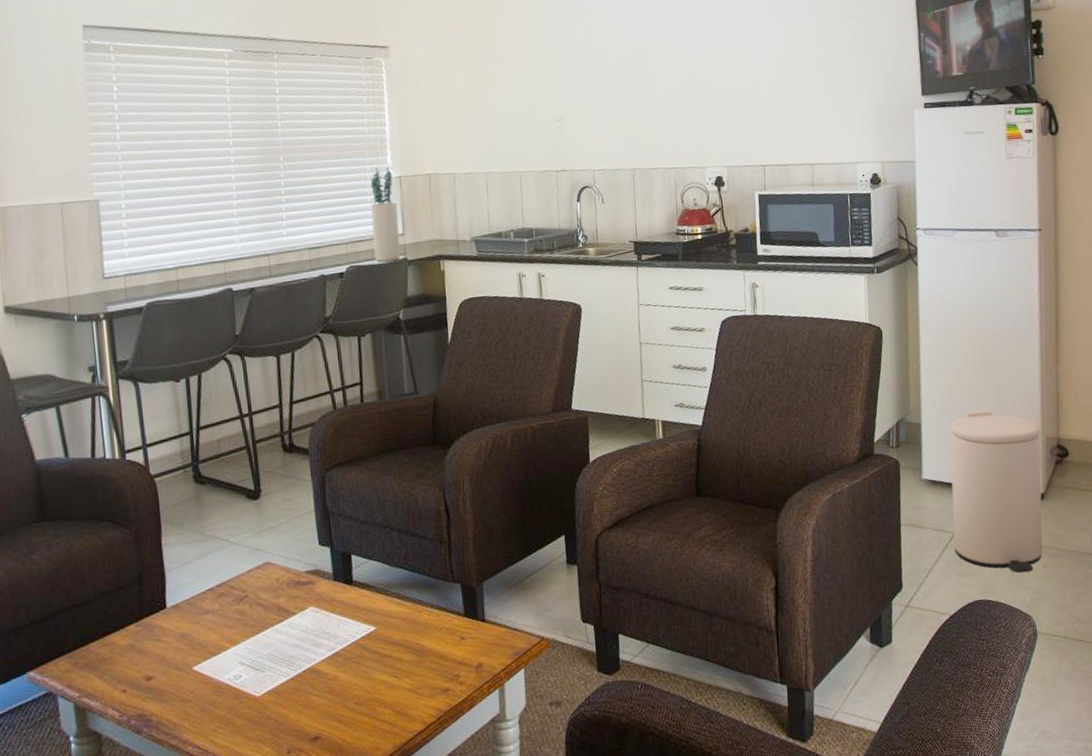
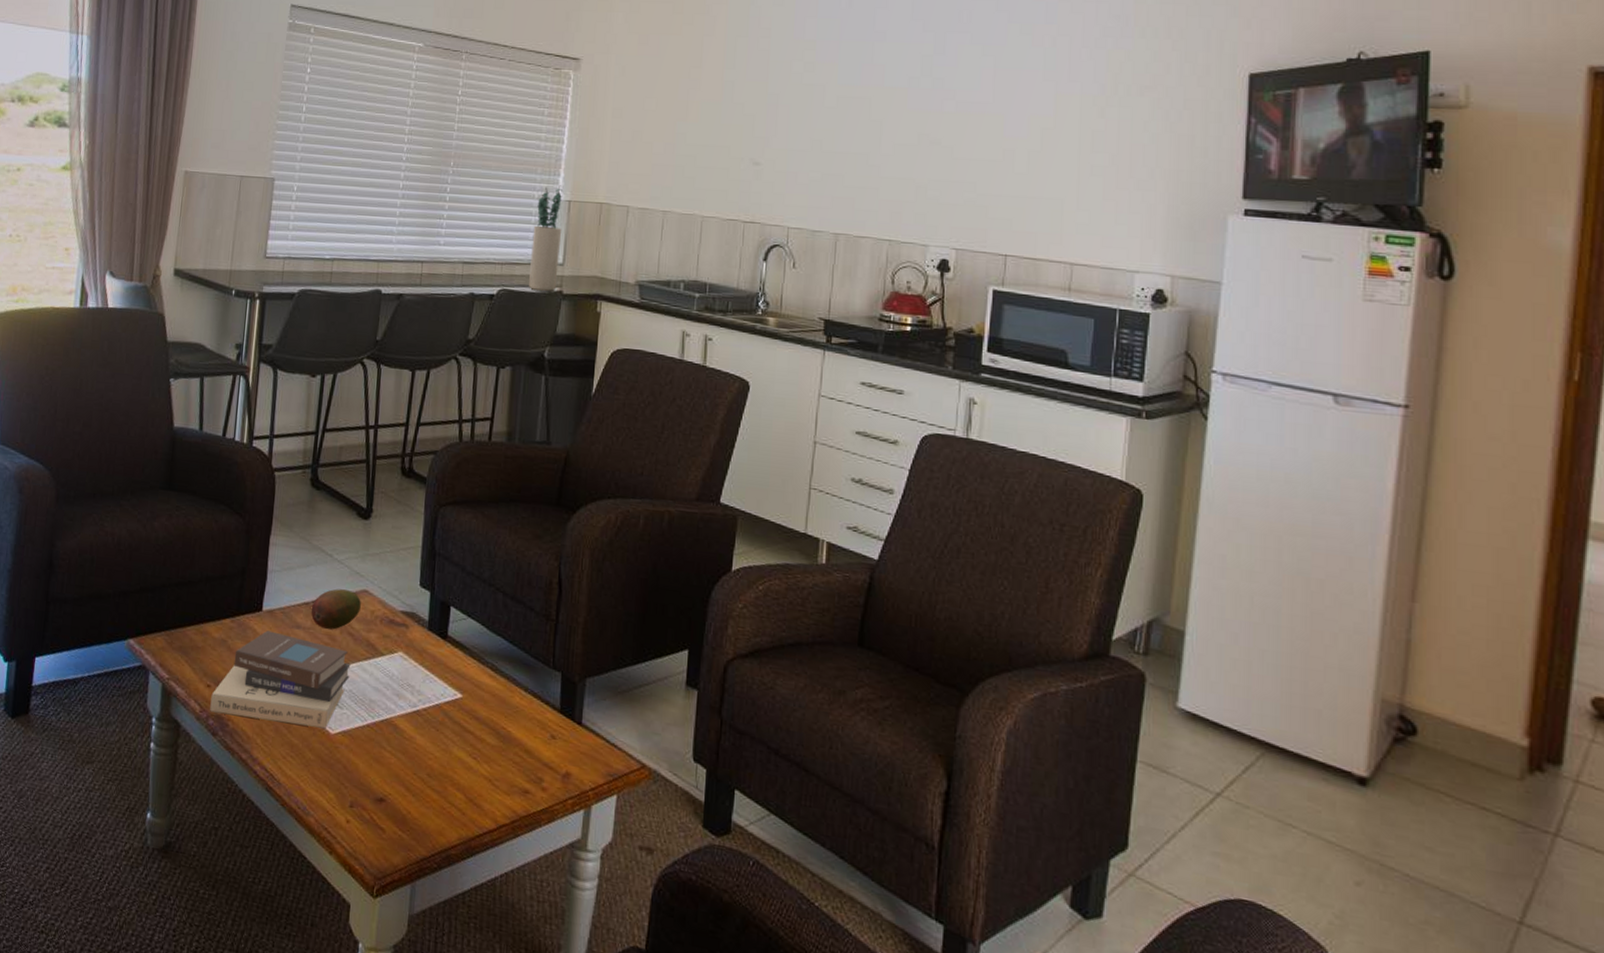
books: none [128,620,266,713] -> present [210,630,351,729]
fruit: none [216,566,266,607] -> present [311,589,361,630]
pedal bin: present [950,410,1043,574] -> none [1214,633,1374,885]

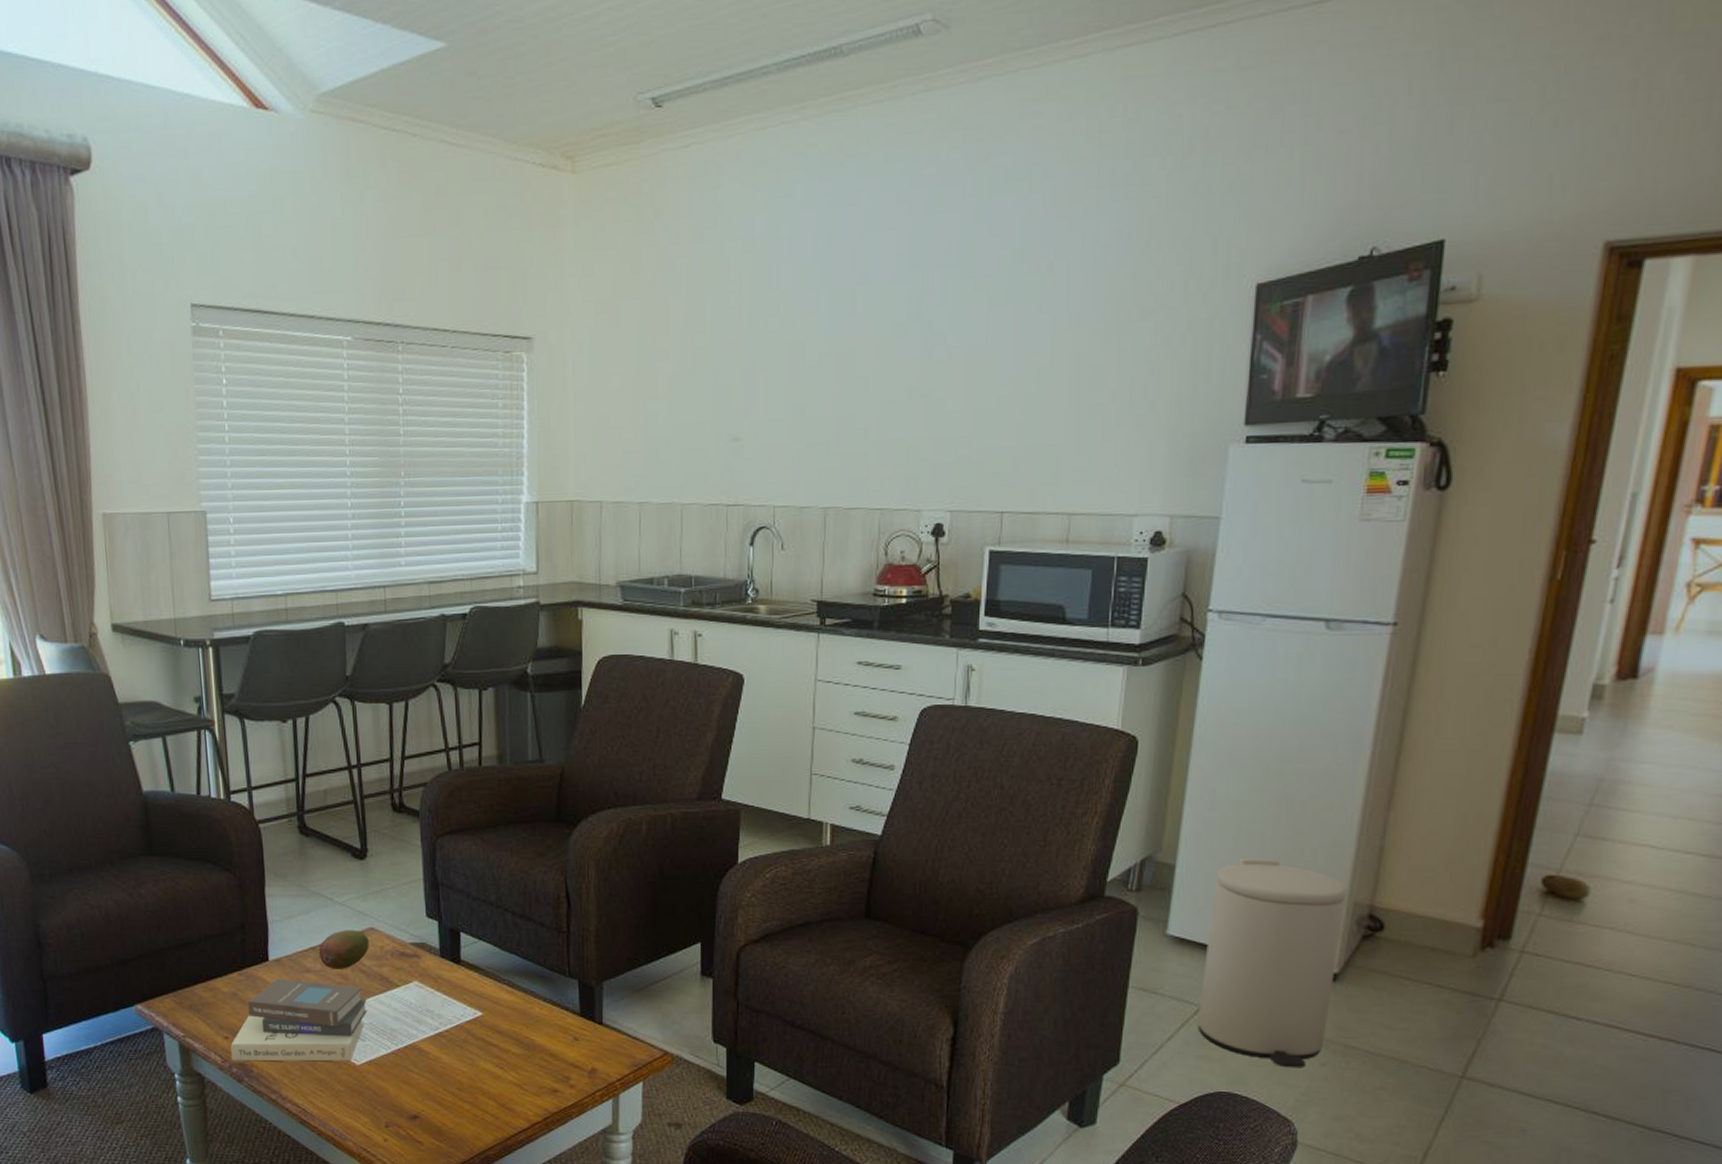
vase: present [529,185,562,292] -> none [500,485,533,605]
pedal bin: none [1214,633,1374,885] -> present [1198,858,1348,1068]

